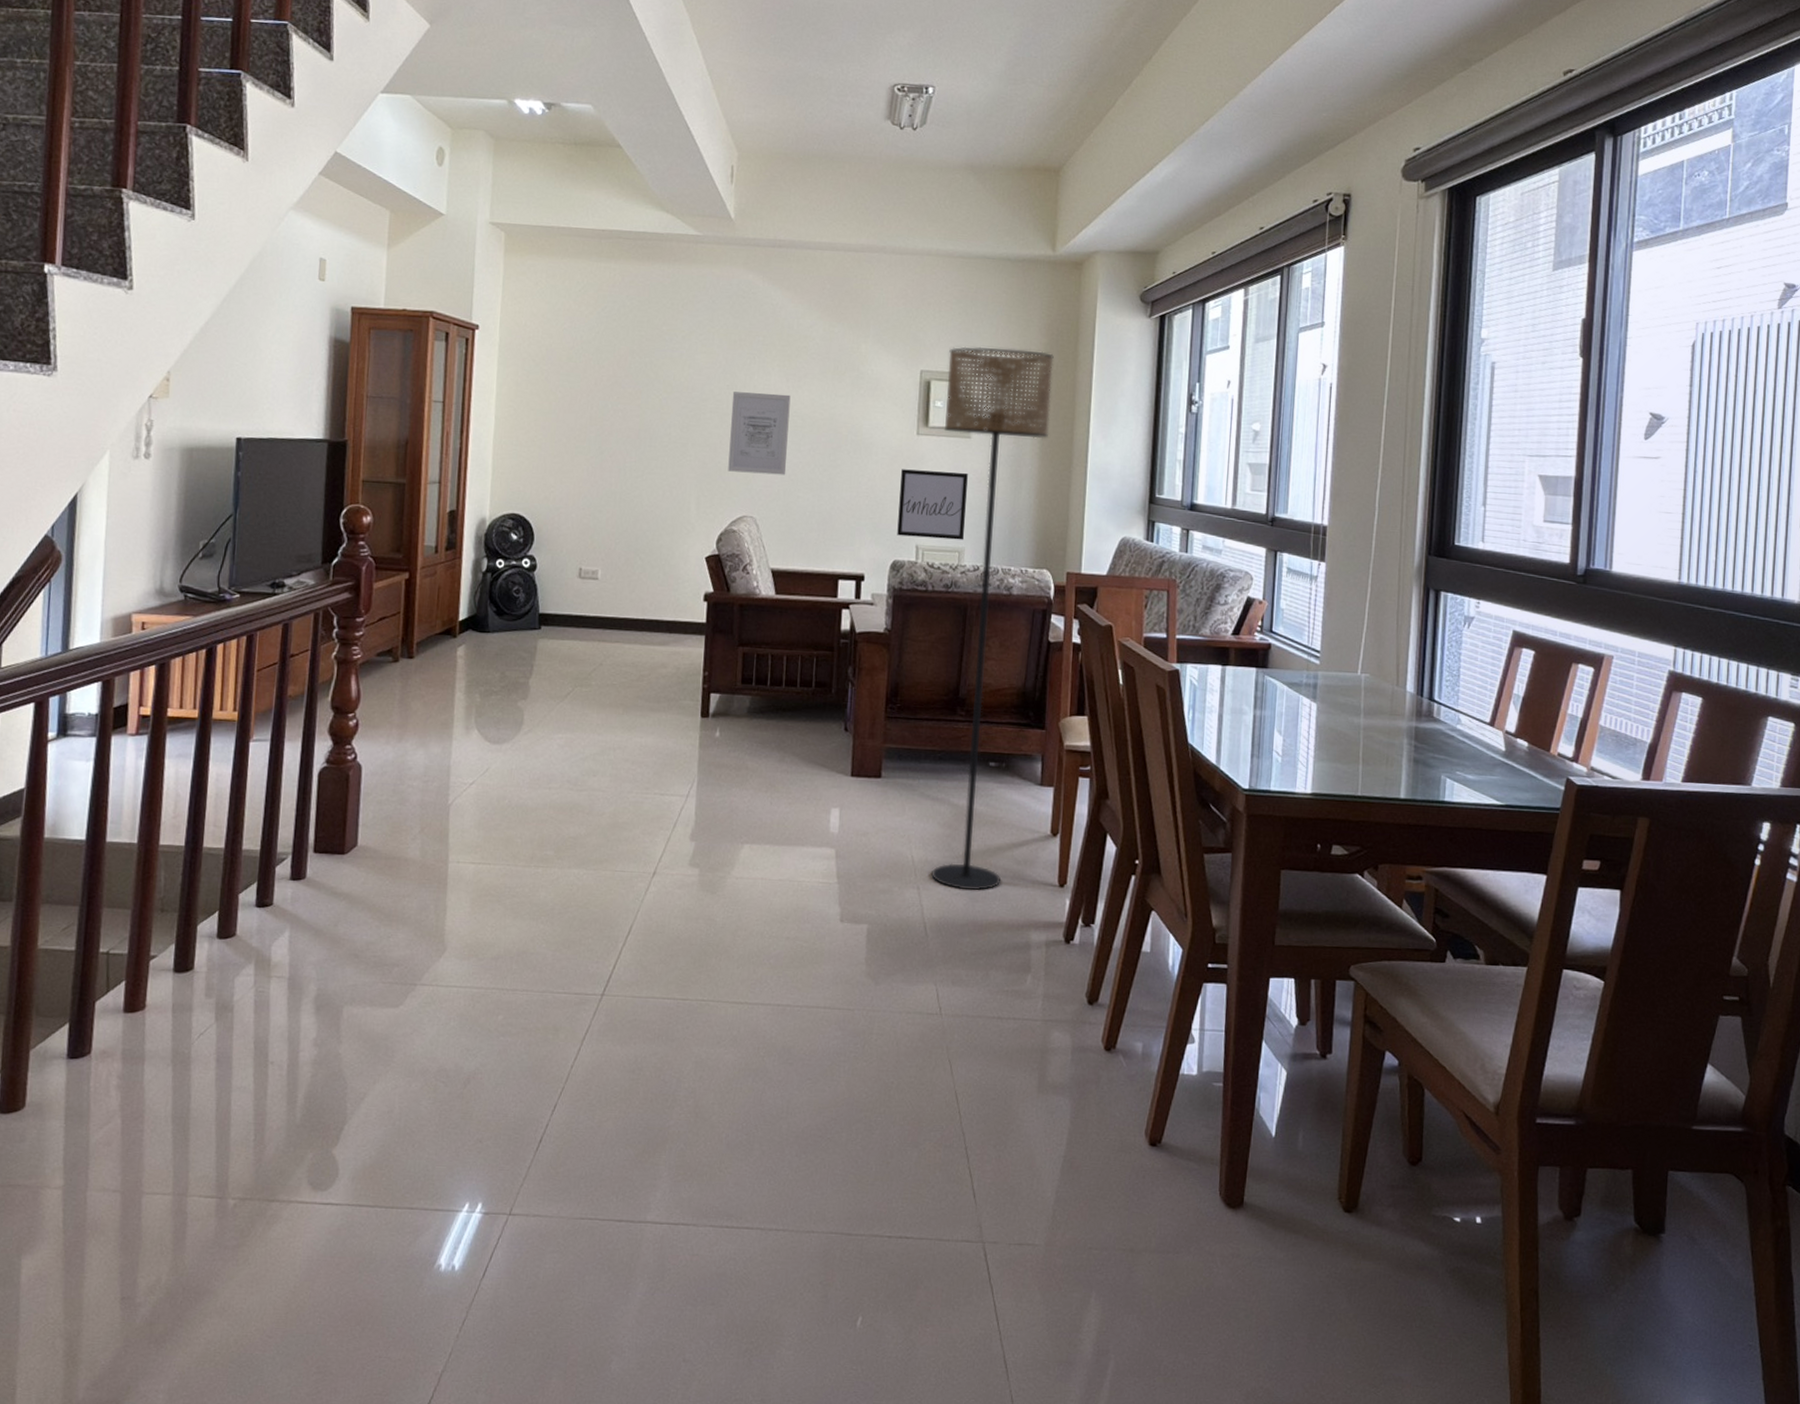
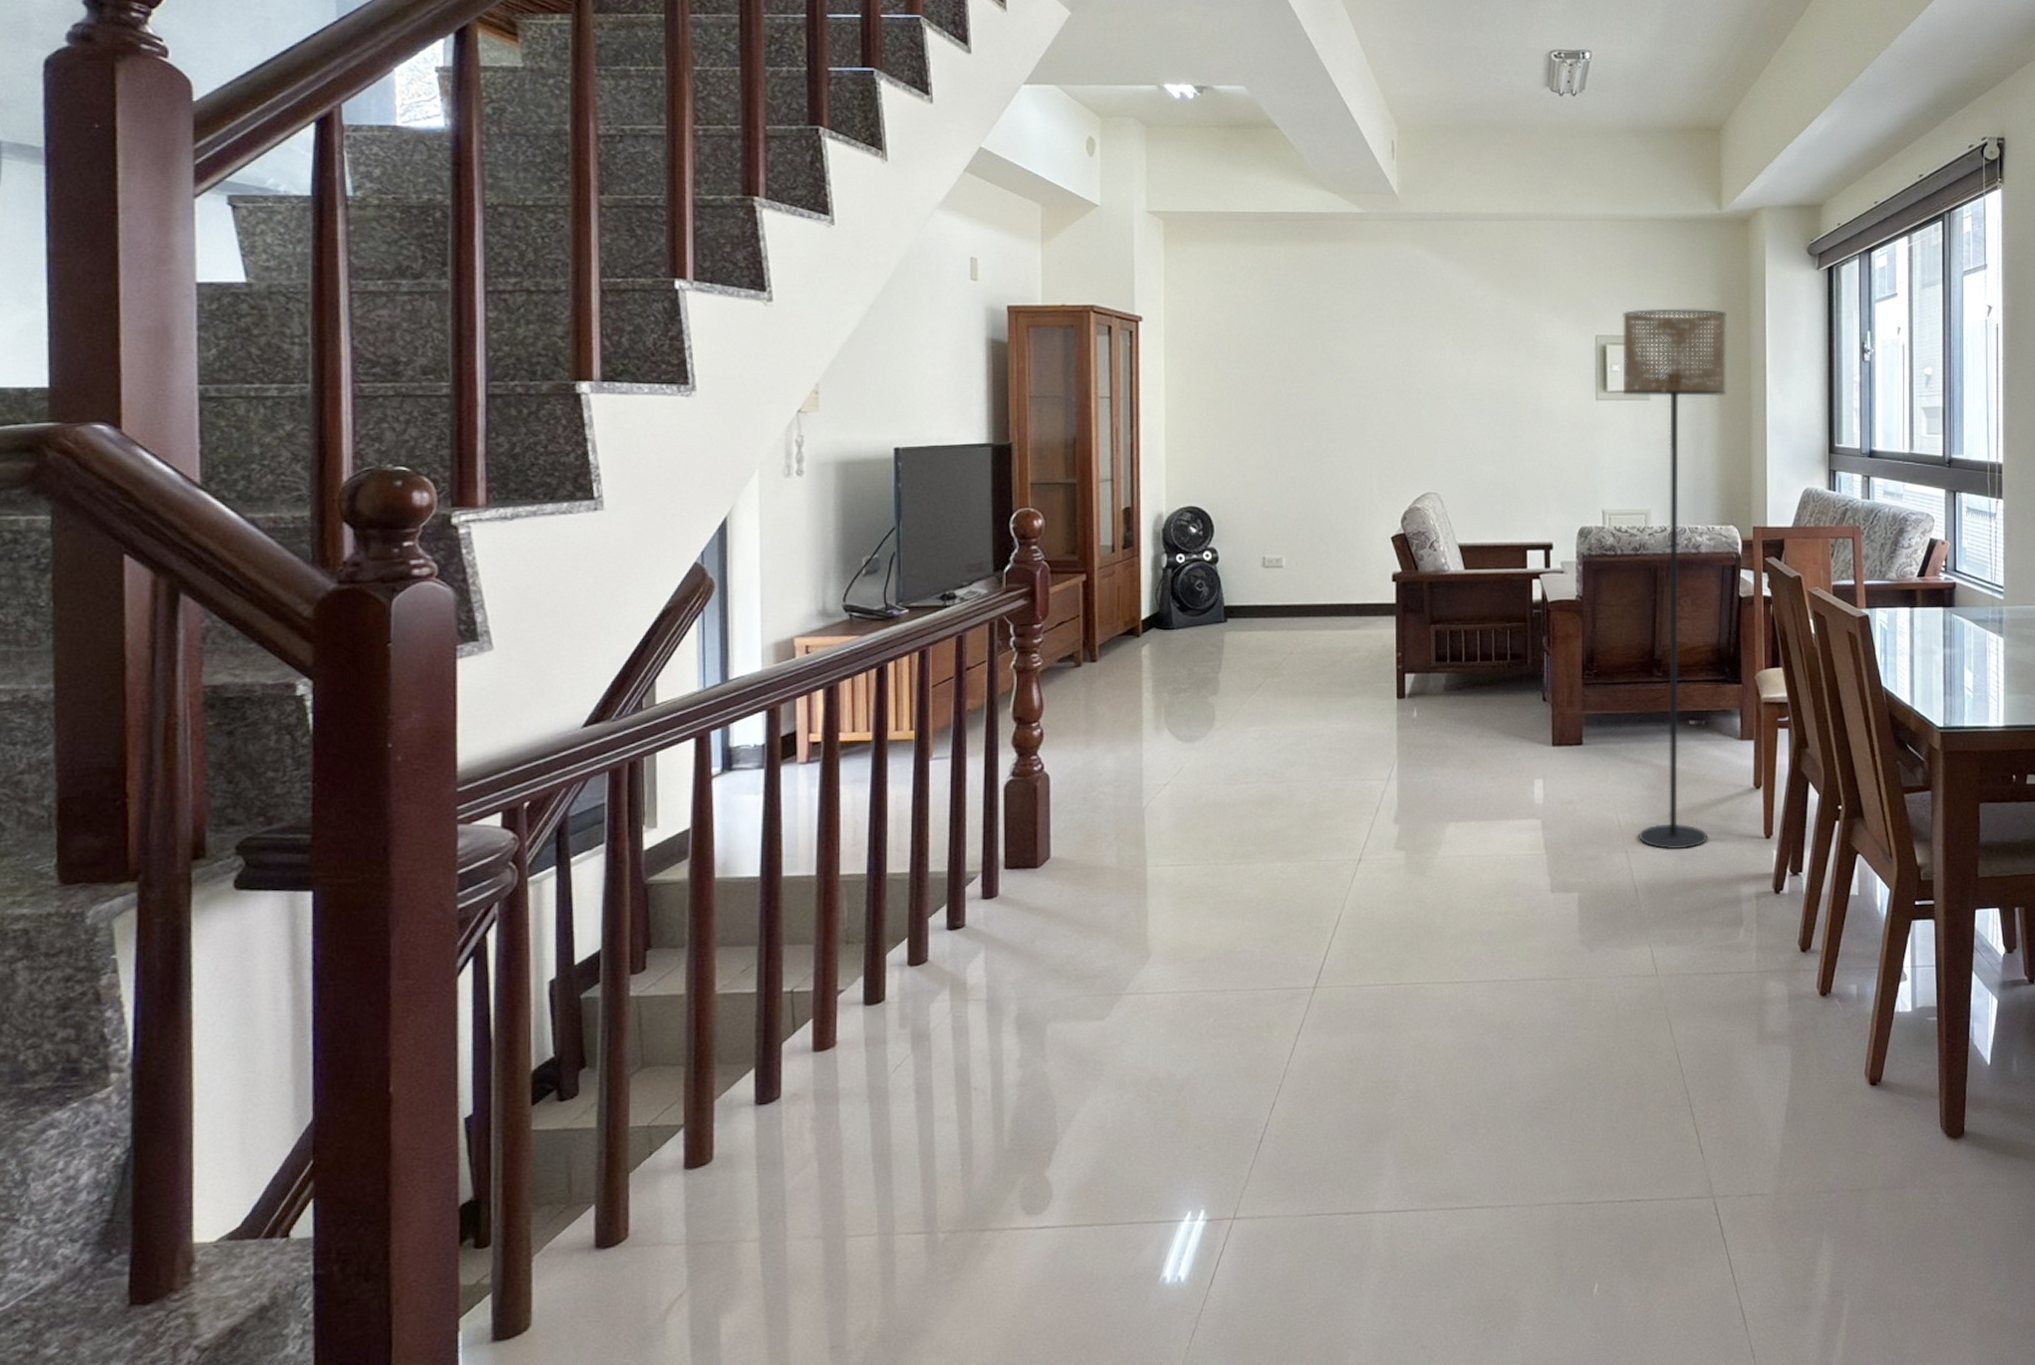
wall art: present [728,391,791,475] -> none [1407,368,1467,449]
wall art: present [897,469,968,540] -> none [1582,435,1650,502]

